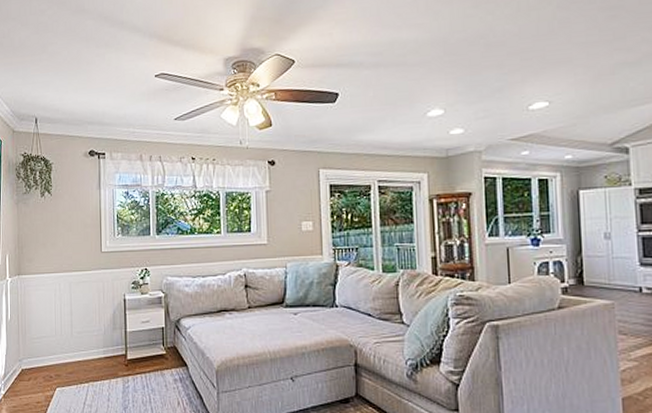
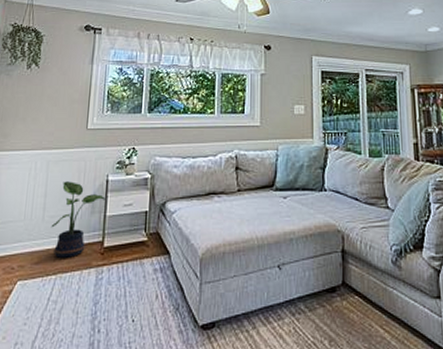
potted plant: none [79,301,124,369] -> present [51,181,105,258]

